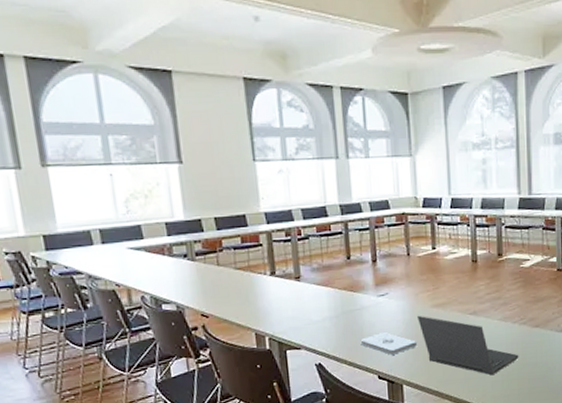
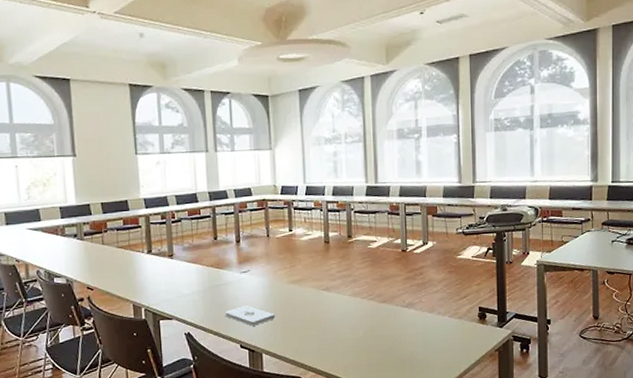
laptop computer: present [417,315,519,376] -> none [276,290,368,347]

